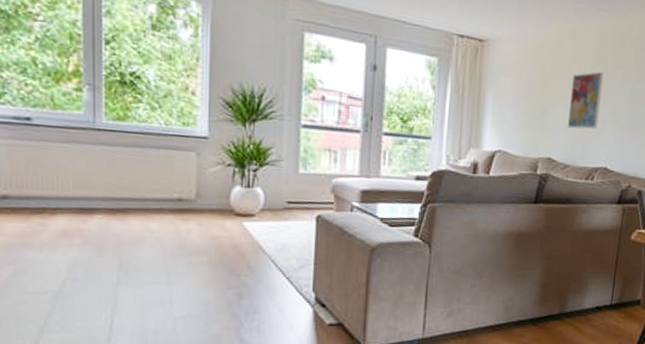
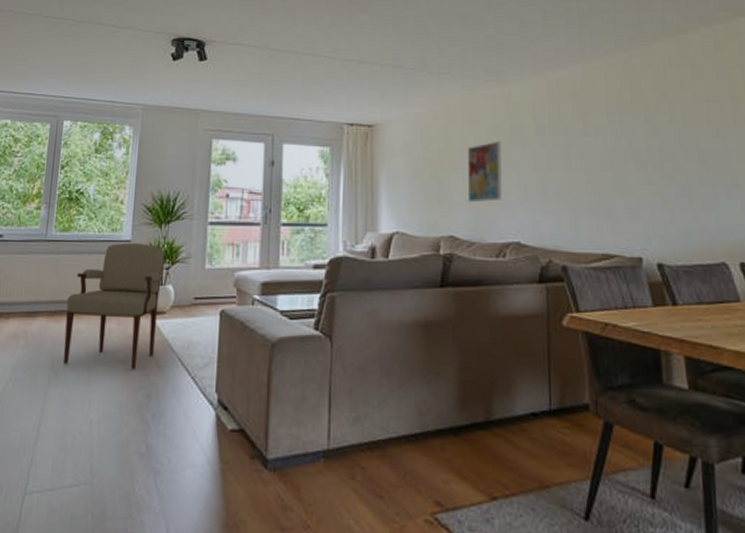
armchair: none [131,139,251,270] -> present [63,242,165,370]

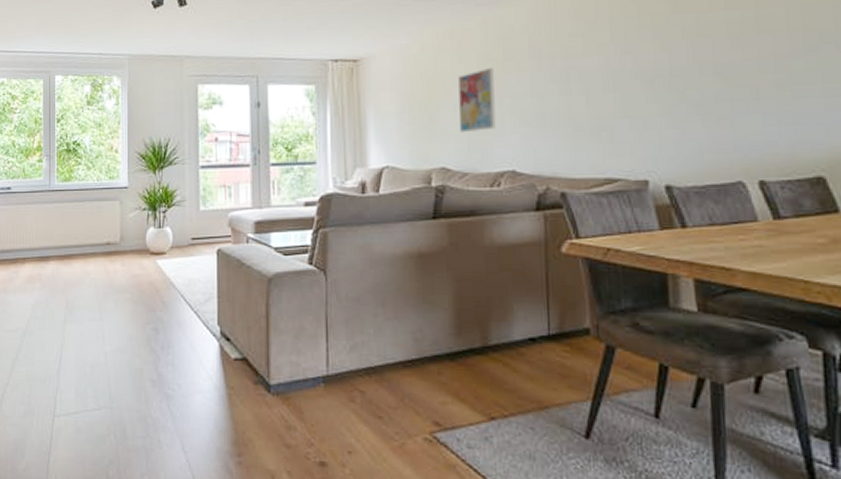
armchair: present [63,242,165,370] -> none [74,189,161,306]

